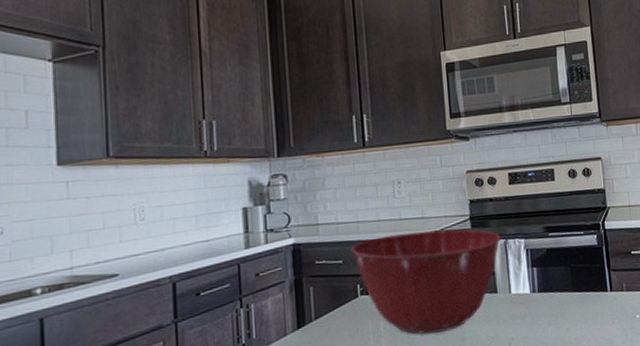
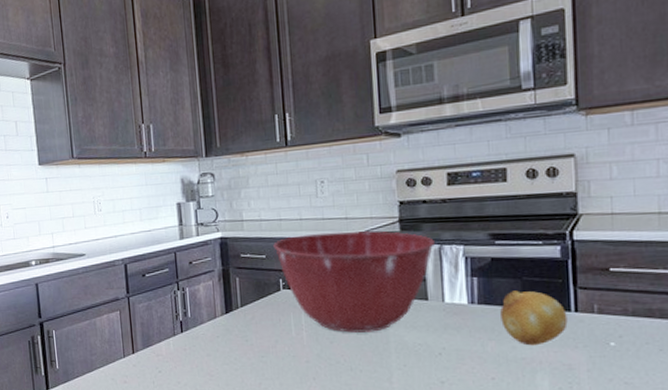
fruit: none [556,276,606,326] -> present [500,290,568,346]

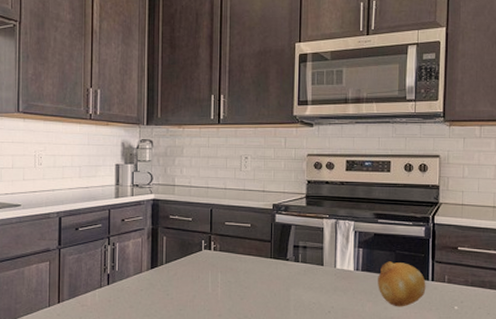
mixing bowl: present [273,231,434,333] -> none [199,202,332,291]

